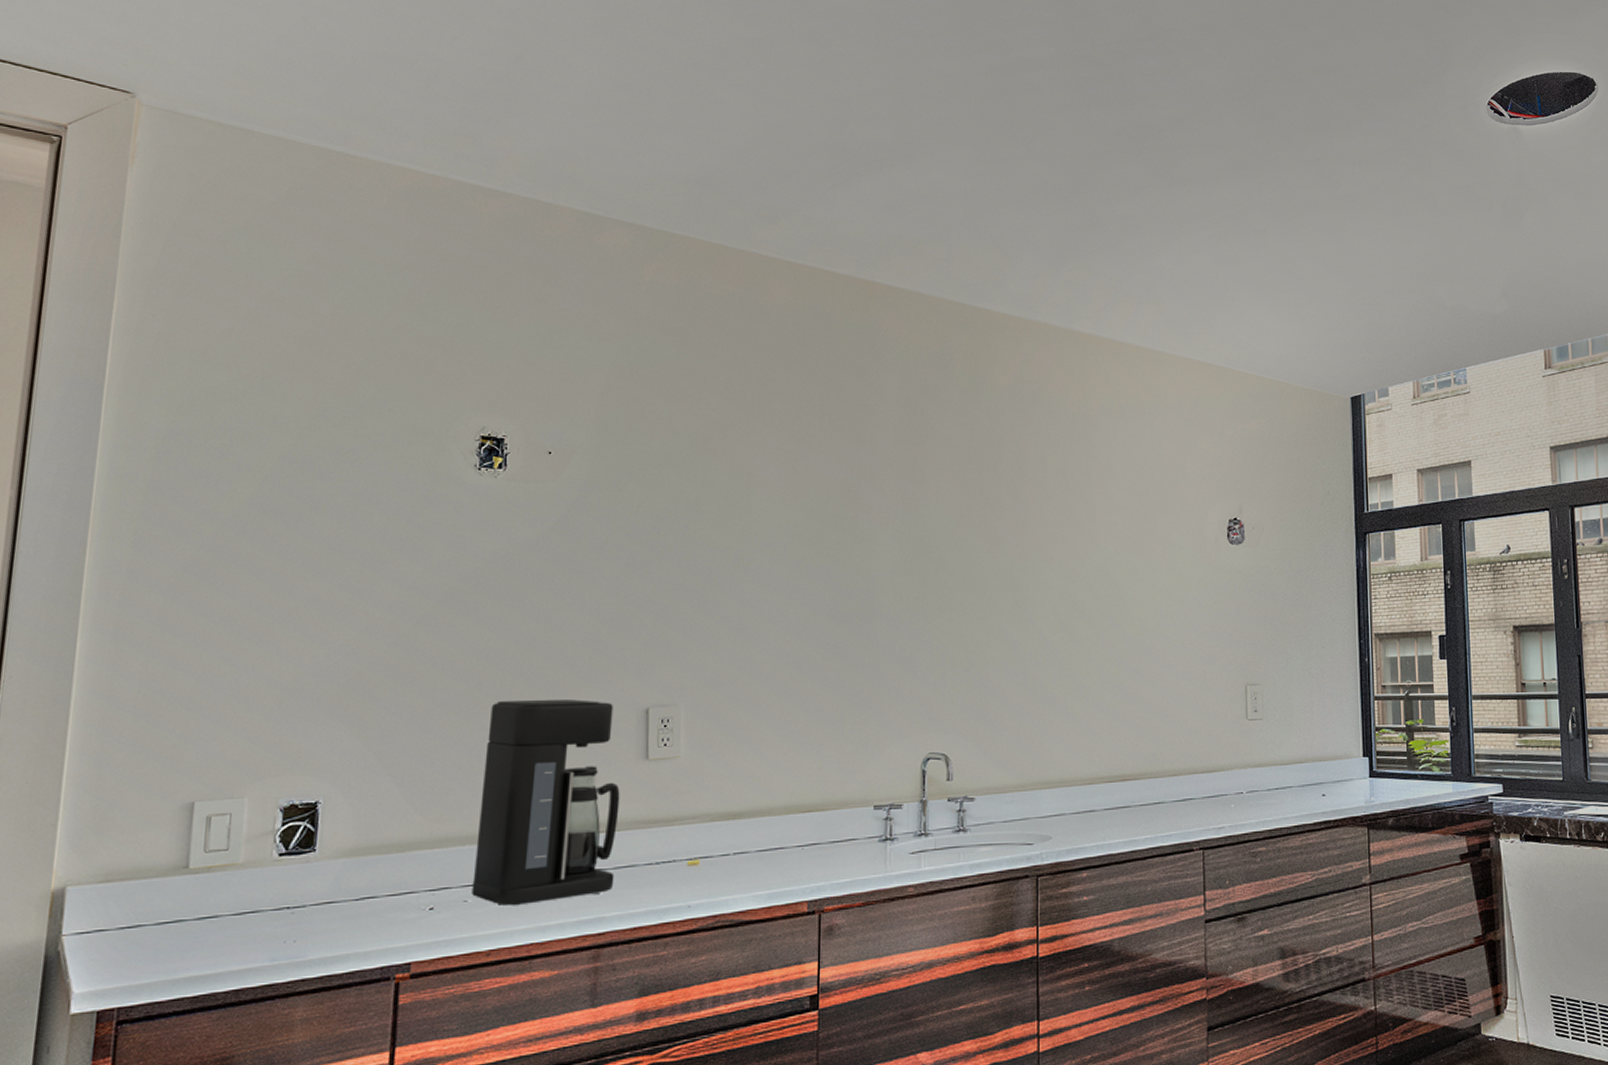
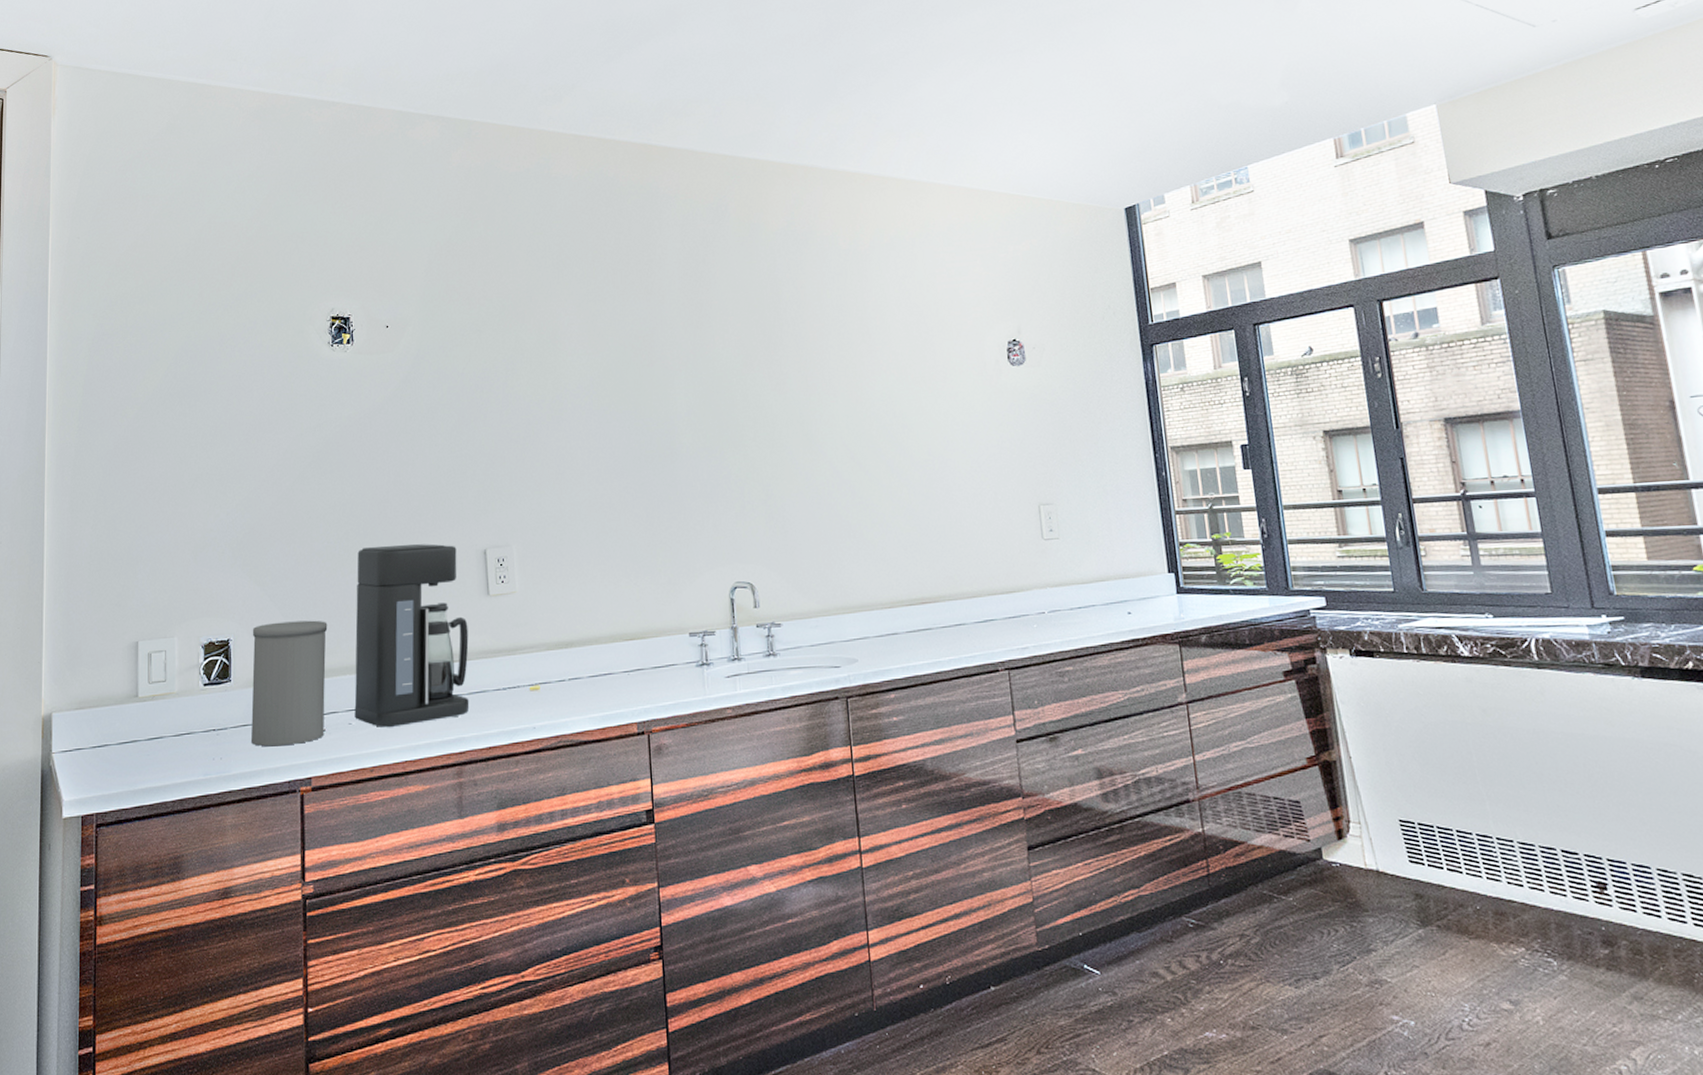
canister: none [336,782,447,928] -> present [251,620,328,747]

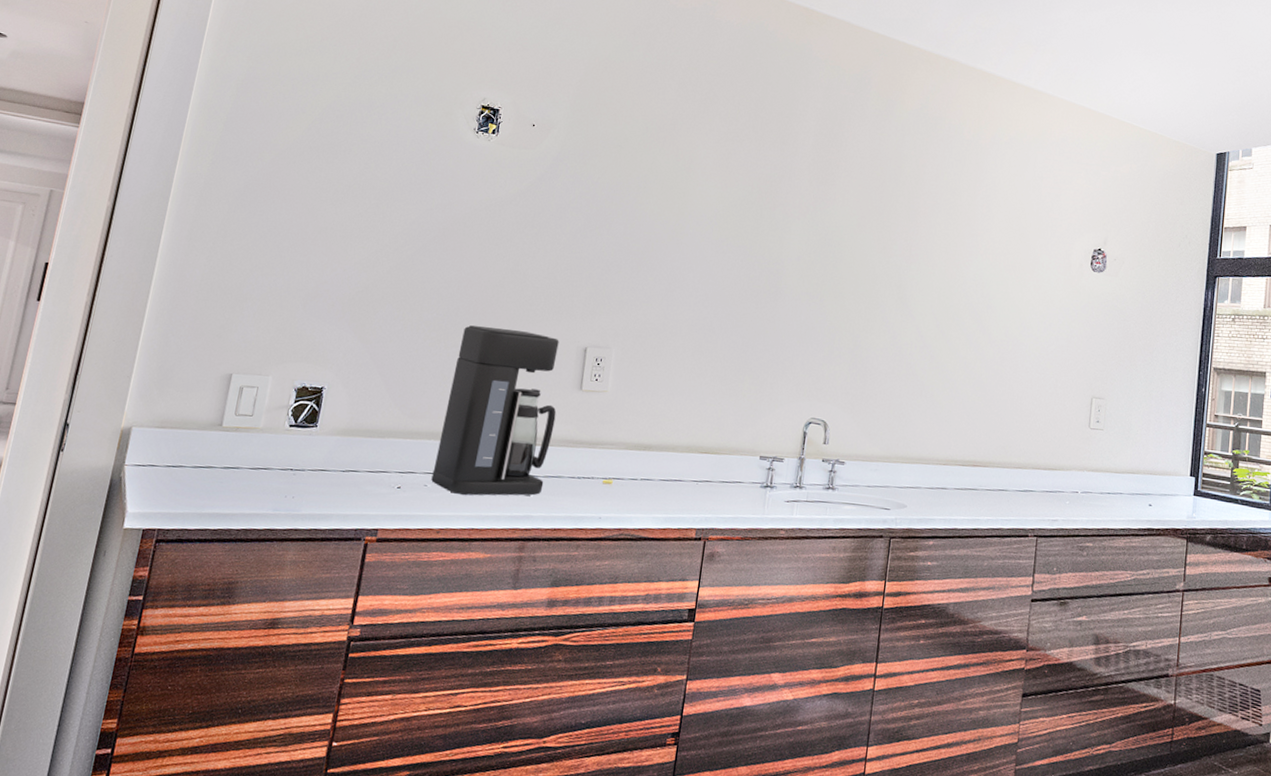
canister: present [251,620,328,747] -> none [326,379,422,496]

